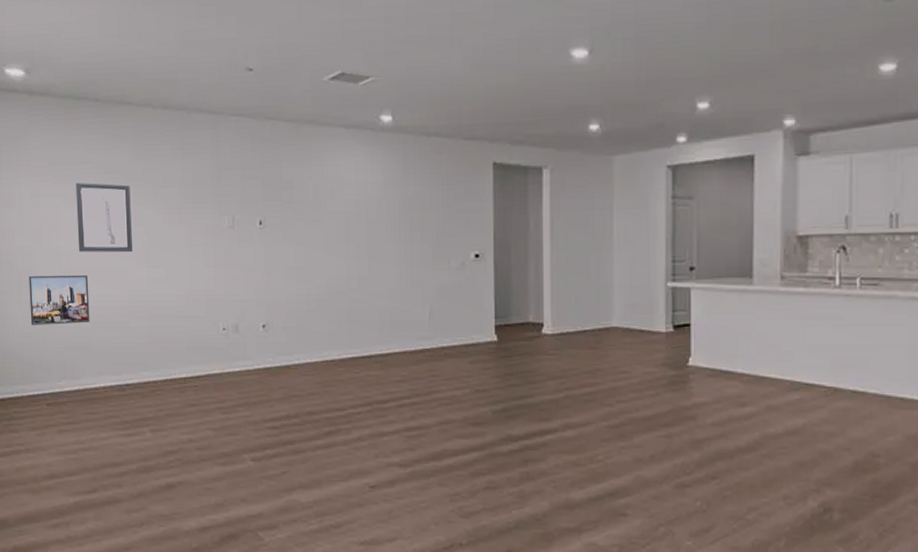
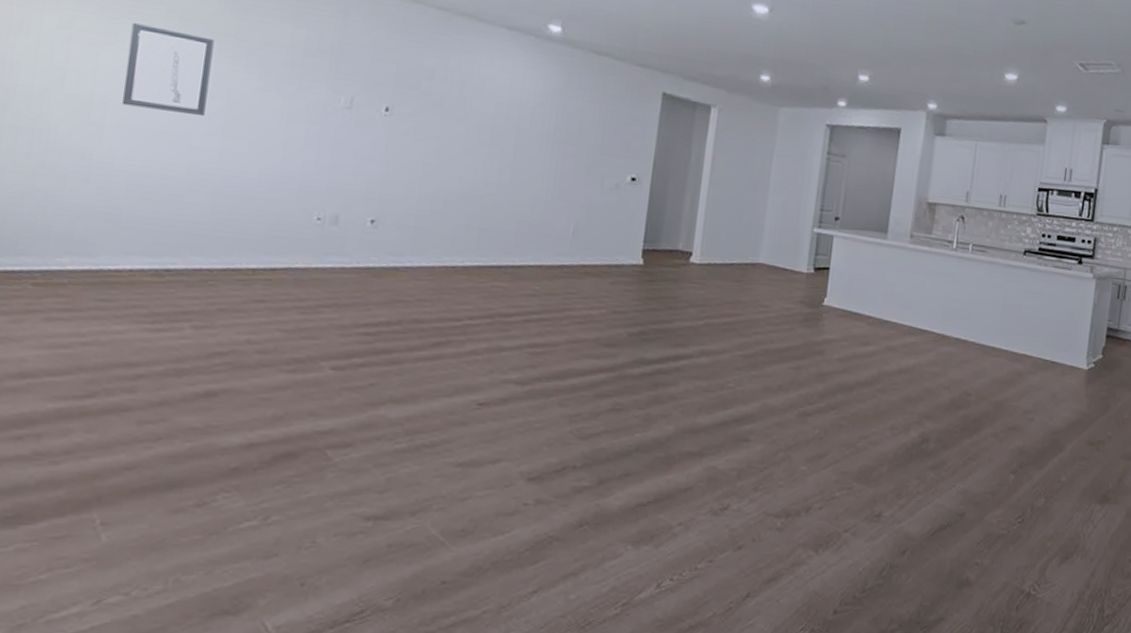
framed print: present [28,274,90,325] -> none [26,123,131,190]

